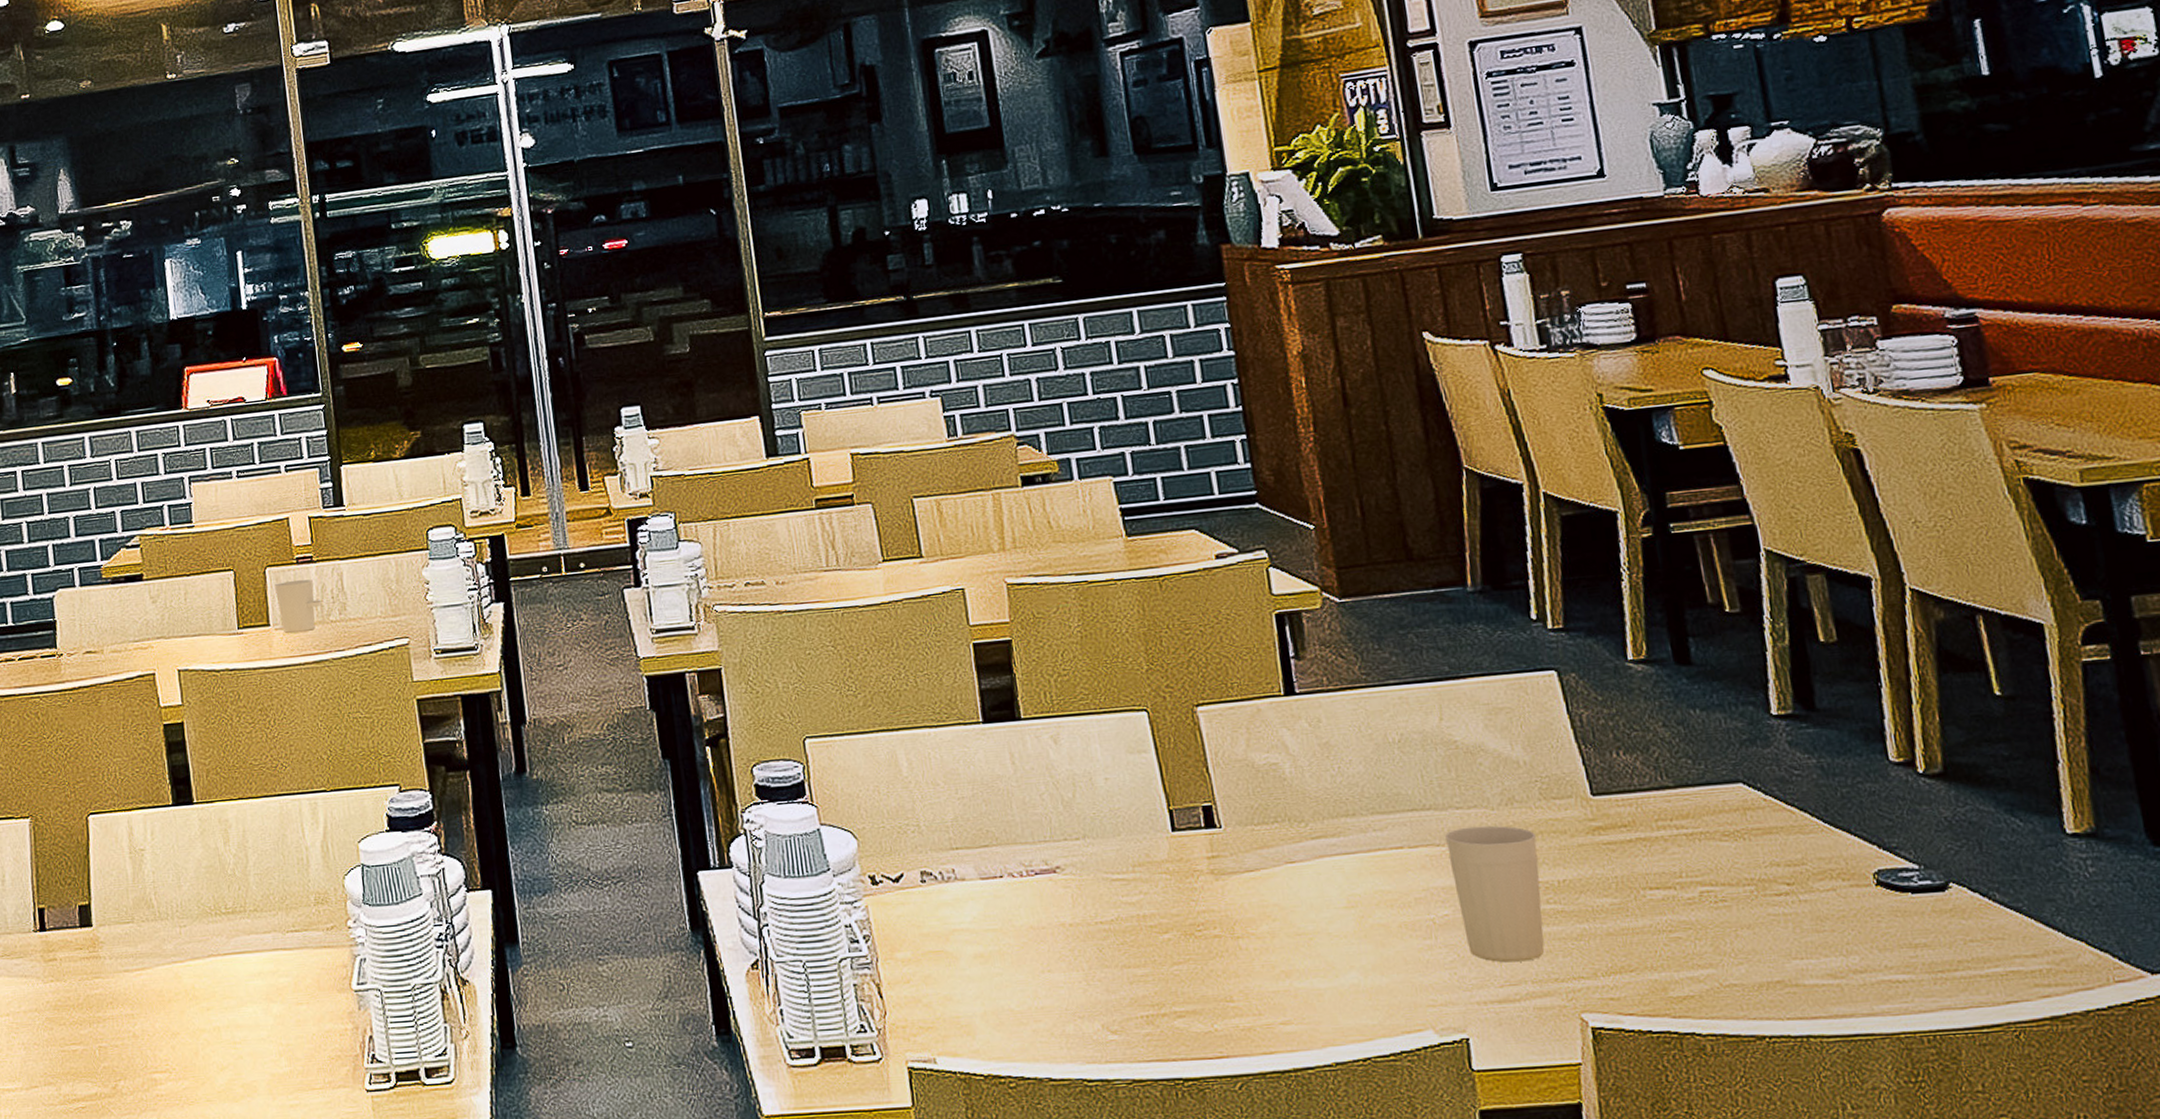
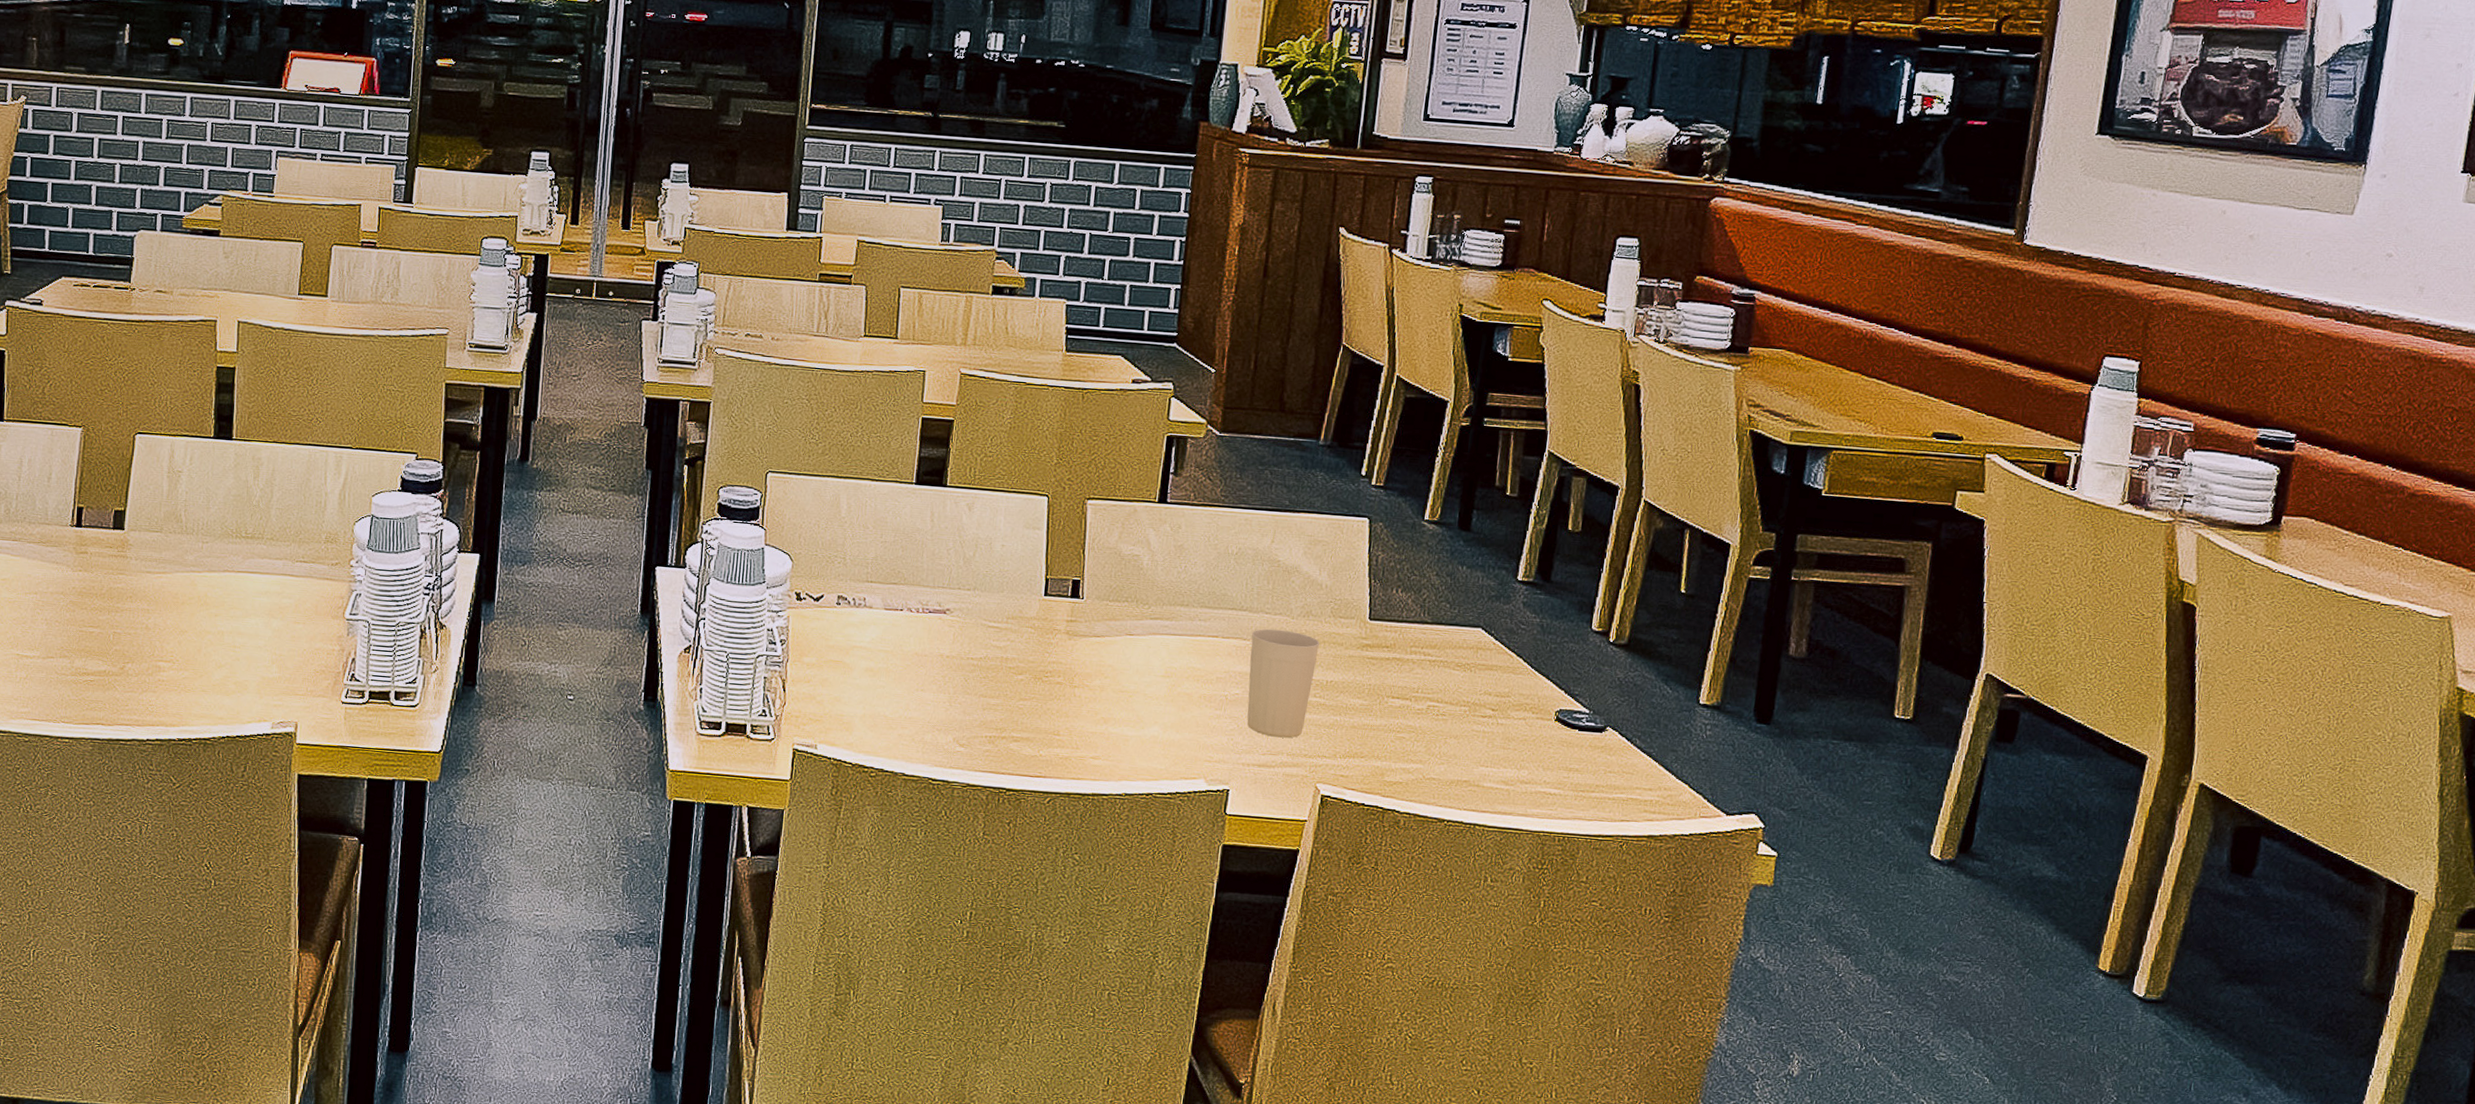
cup: present [275,579,322,634] -> none [337,260,377,309]

